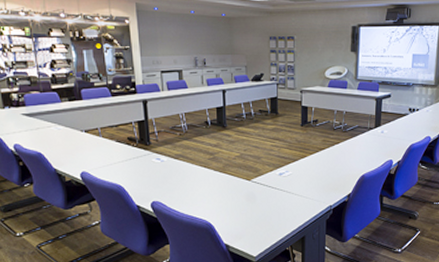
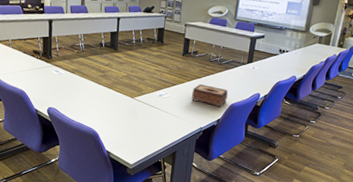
tissue box: none [317,156,356,181] -> present [192,83,228,108]

